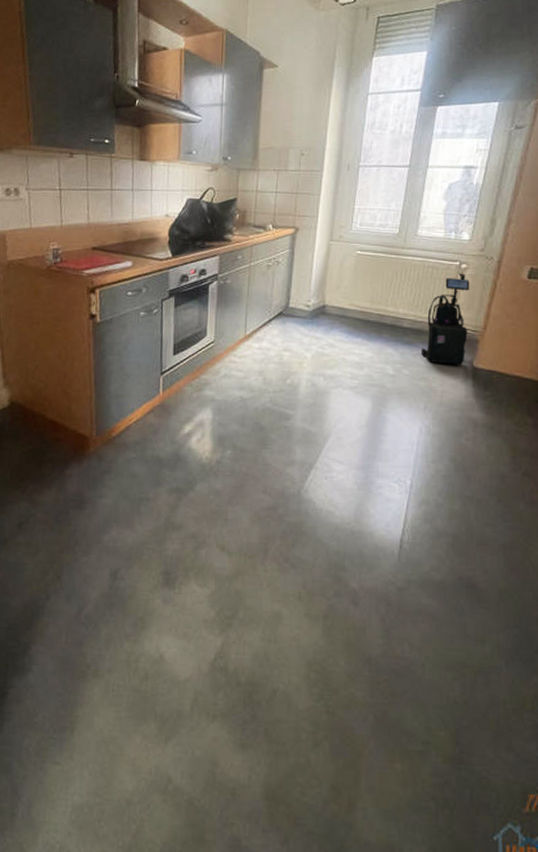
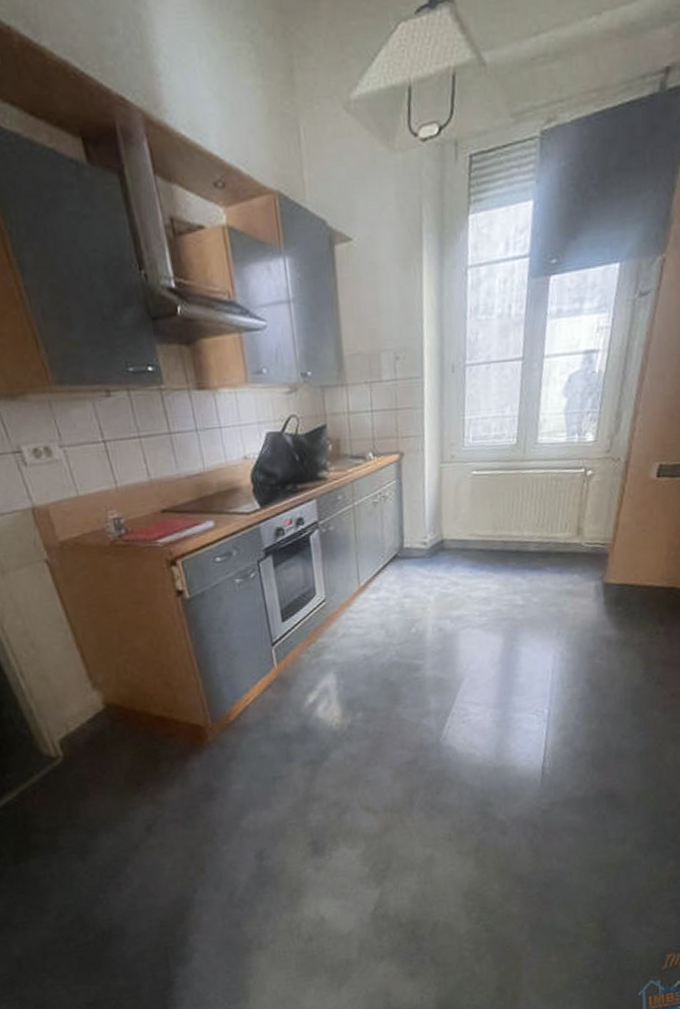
vacuum cleaner: present [420,273,470,365] -> none [549,481,597,586]

